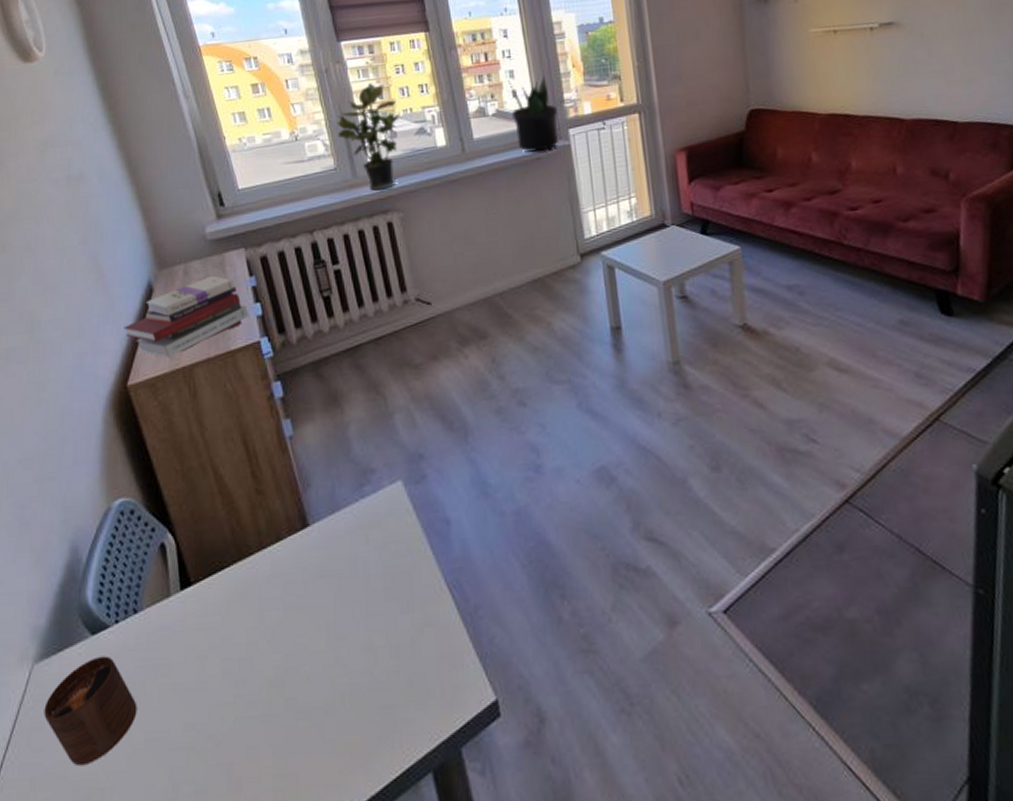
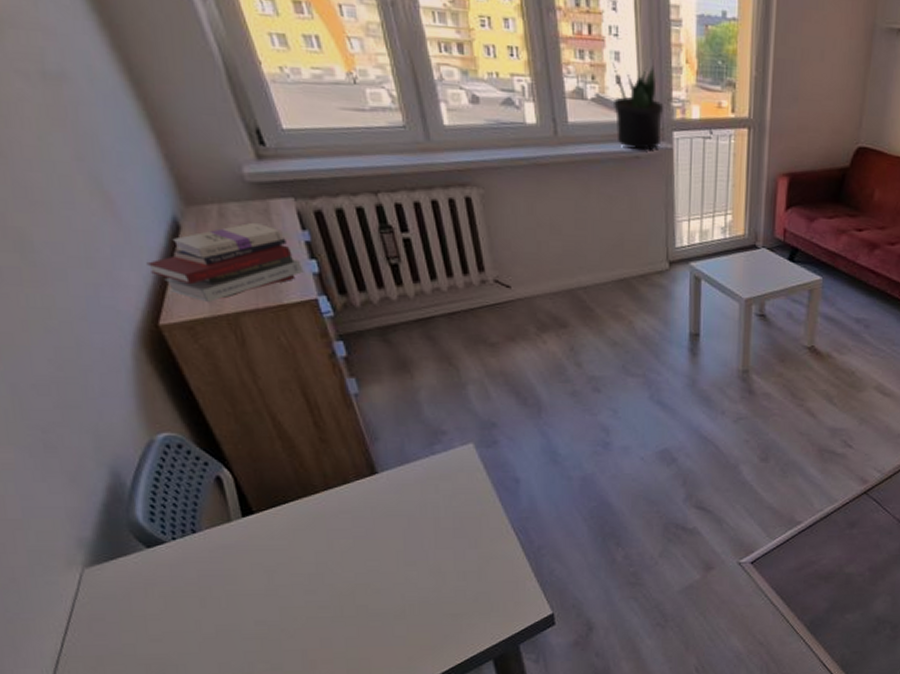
cup: present [44,656,137,767] -> none [102,565,205,648]
potted plant: present [337,83,399,191] -> none [406,31,483,160]

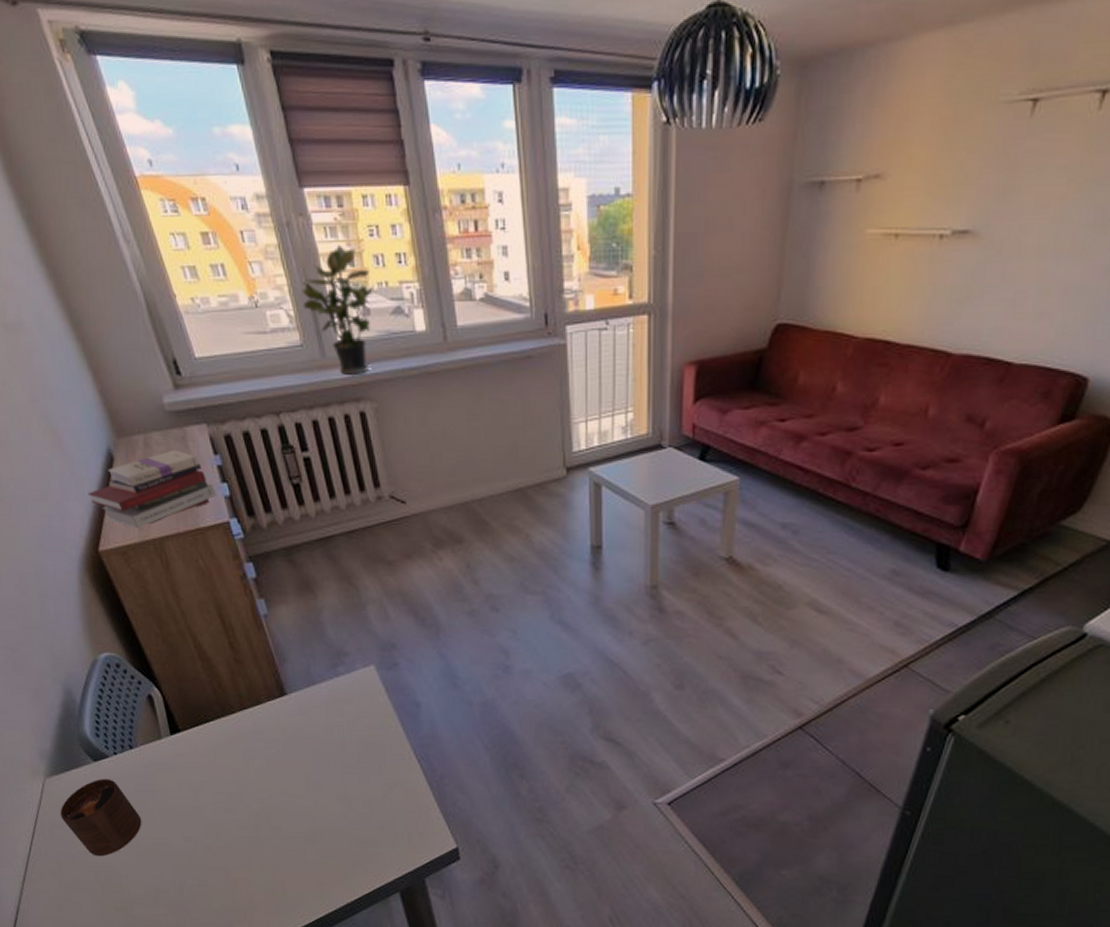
cup: none [102,565,205,648] -> present [60,778,142,857]
potted plant: none [406,31,483,160] -> present [301,245,373,375]
planter: present [612,64,664,150] -> none [501,256,556,348]

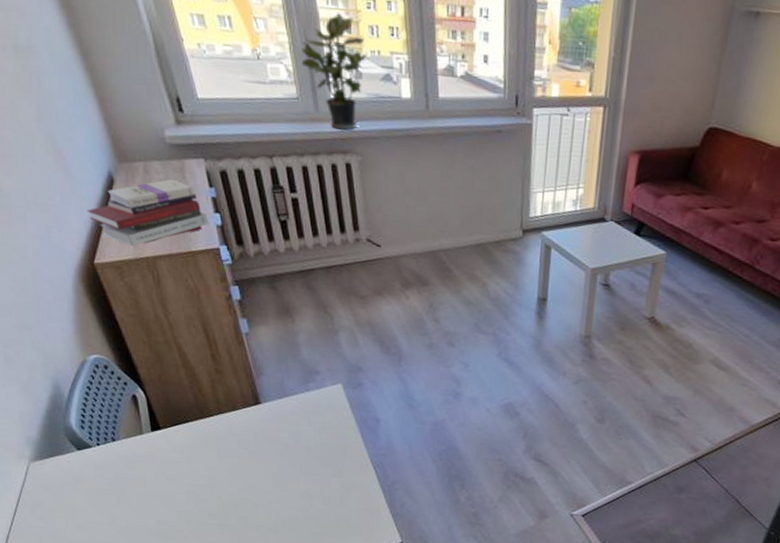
cup: present [60,778,142,857] -> none [42,465,120,534]

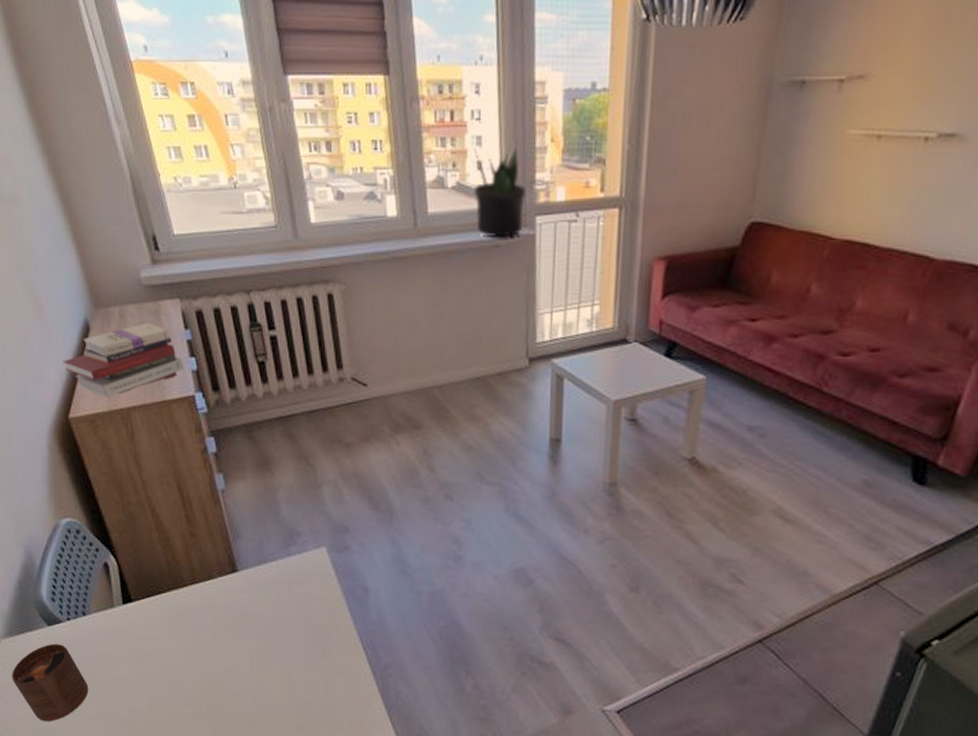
cup: none [42,465,120,534] -> present [12,643,89,722]
potted plant: present [301,13,366,130] -> none [279,131,348,257]
planter: none [479,43,527,125] -> present [473,147,527,237]

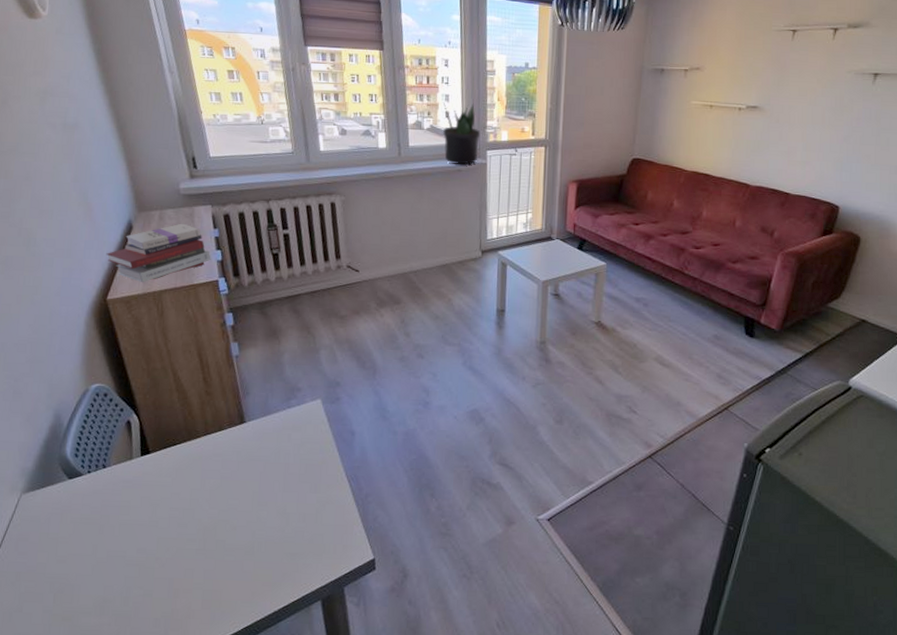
cup: present [12,643,89,722] -> none [28,495,102,568]

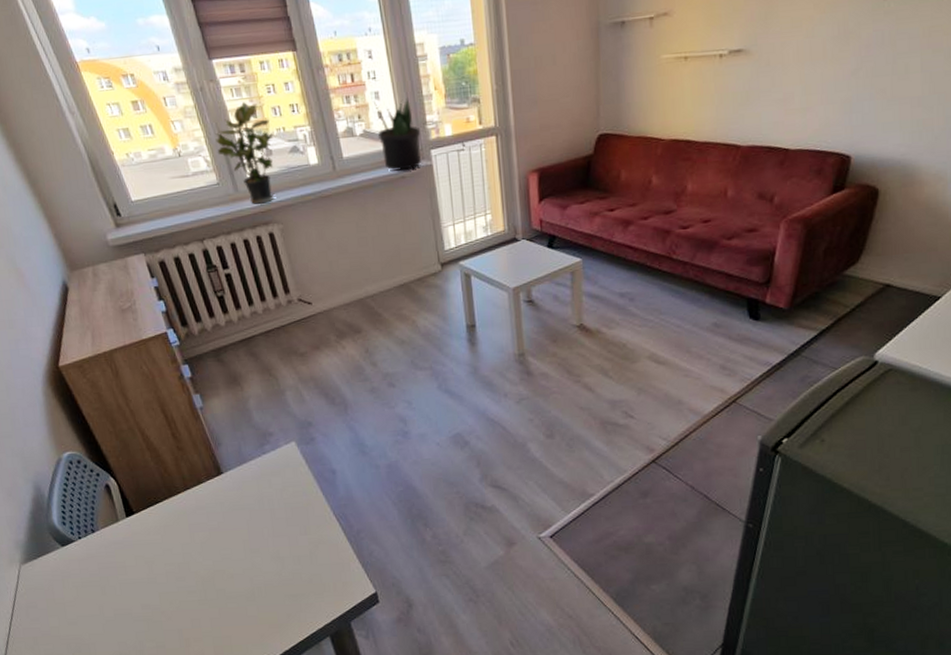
books: present [106,223,211,282] -> none [48,277,155,344]
potted plant: none [297,86,350,176] -> present [215,102,274,204]

